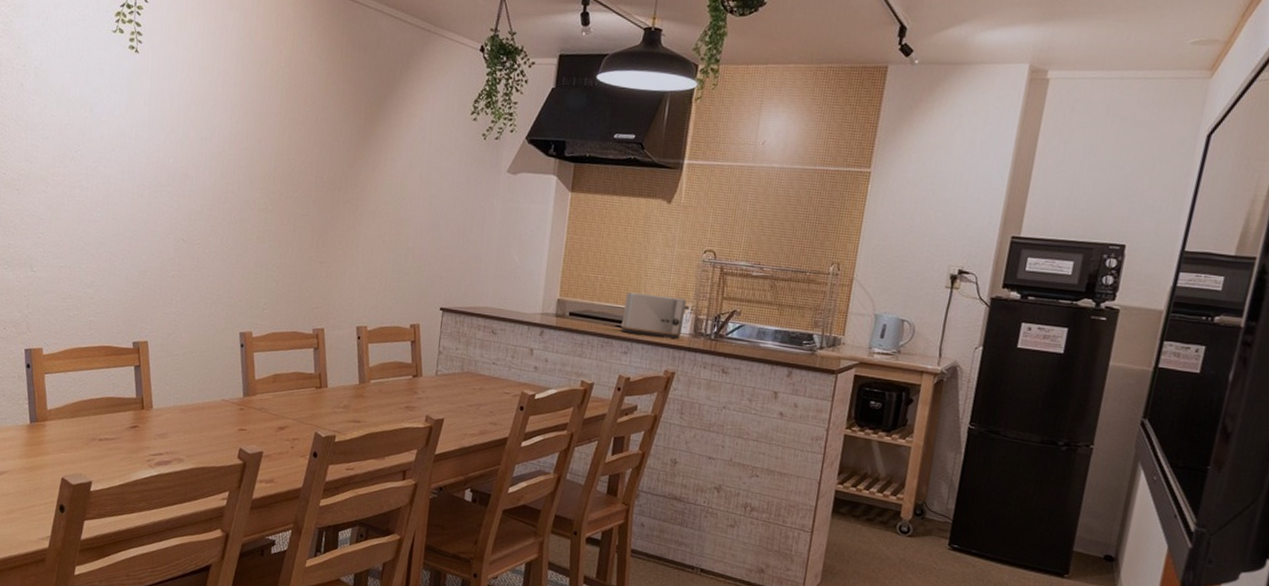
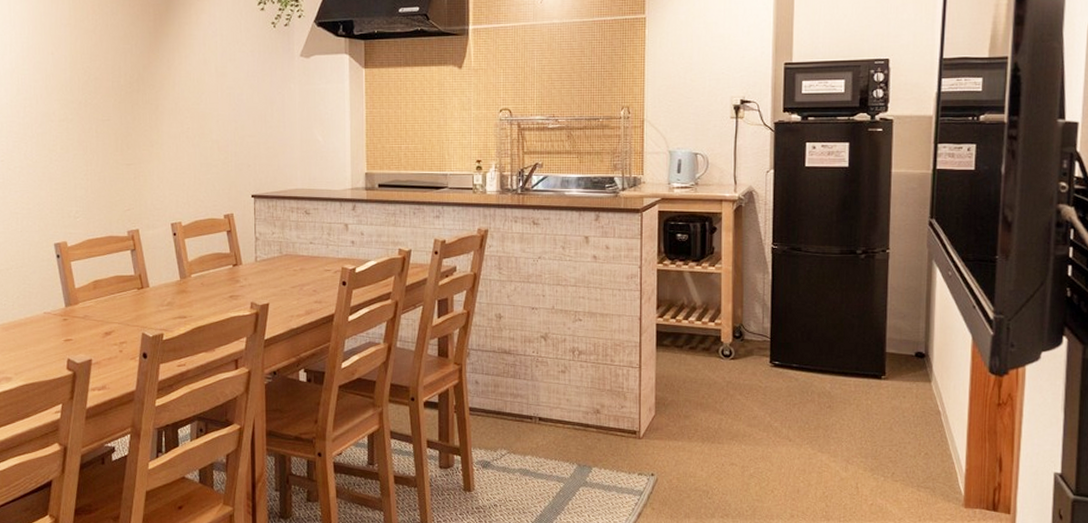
toaster: present [620,291,690,340] -> none [430,157,493,199]

